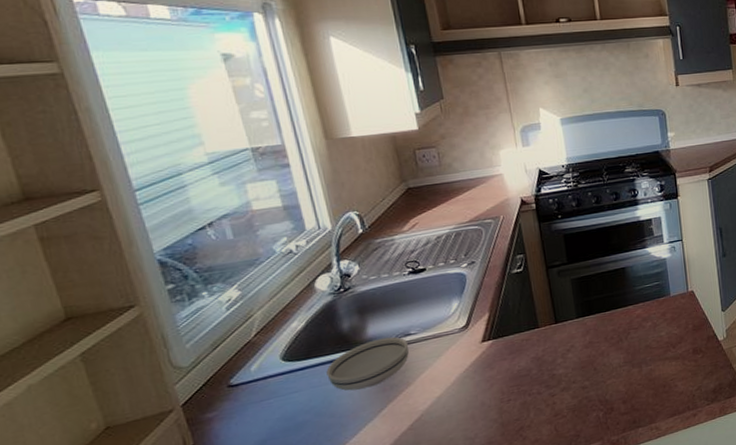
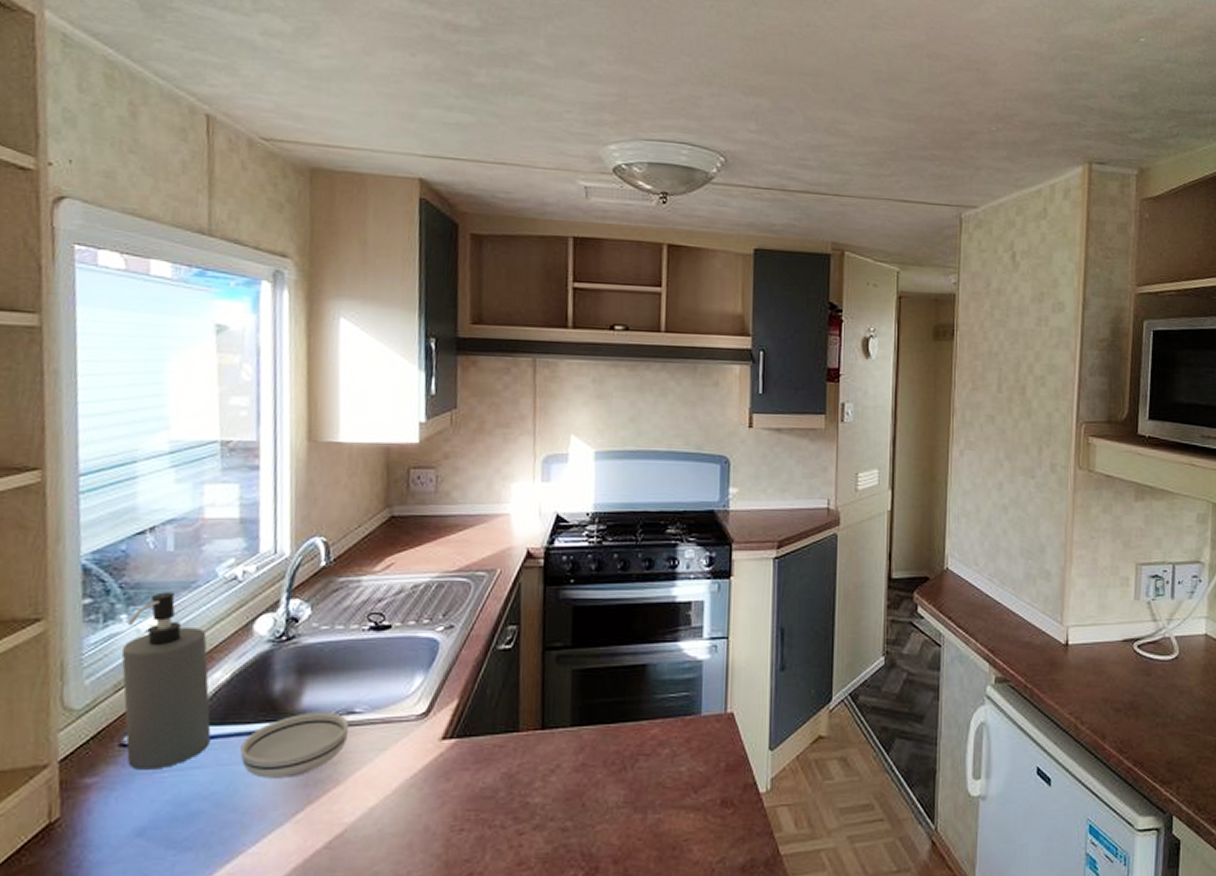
soap dispenser: none [210,269,301,402] -> present [121,592,211,770]

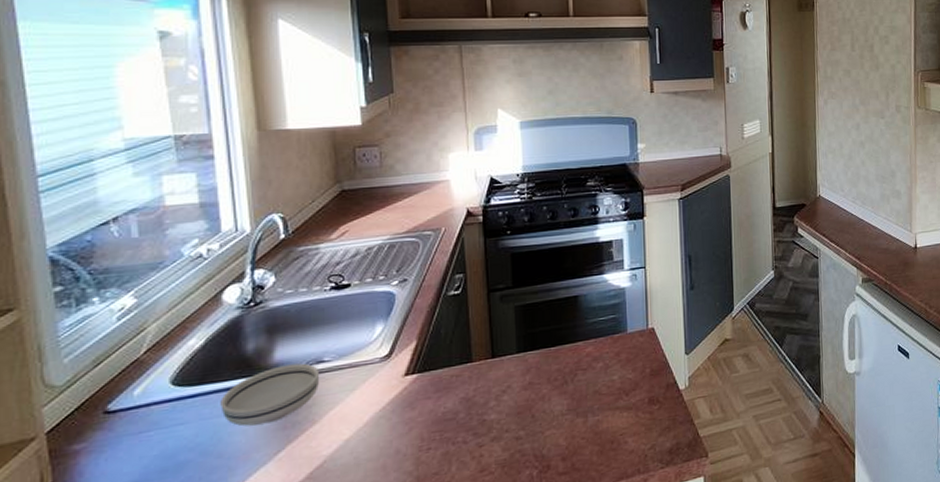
soap dispenser: present [121,592,211,770] -> none [97,273,191,433]

